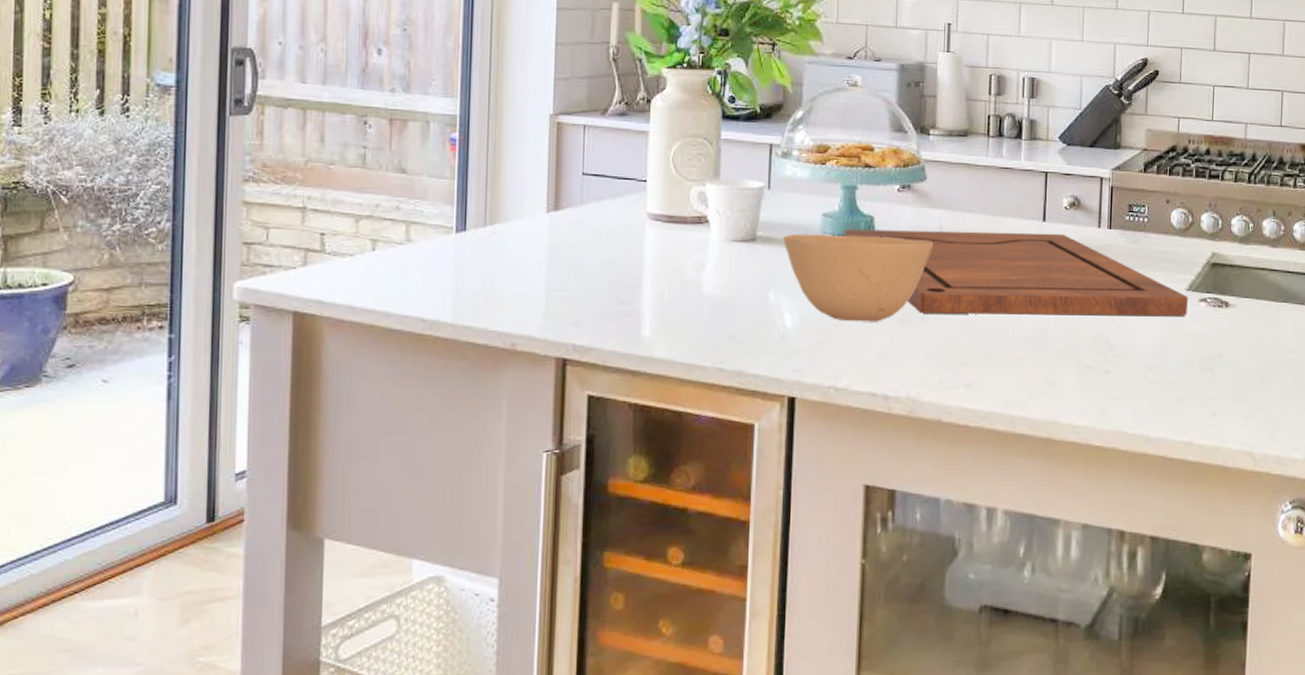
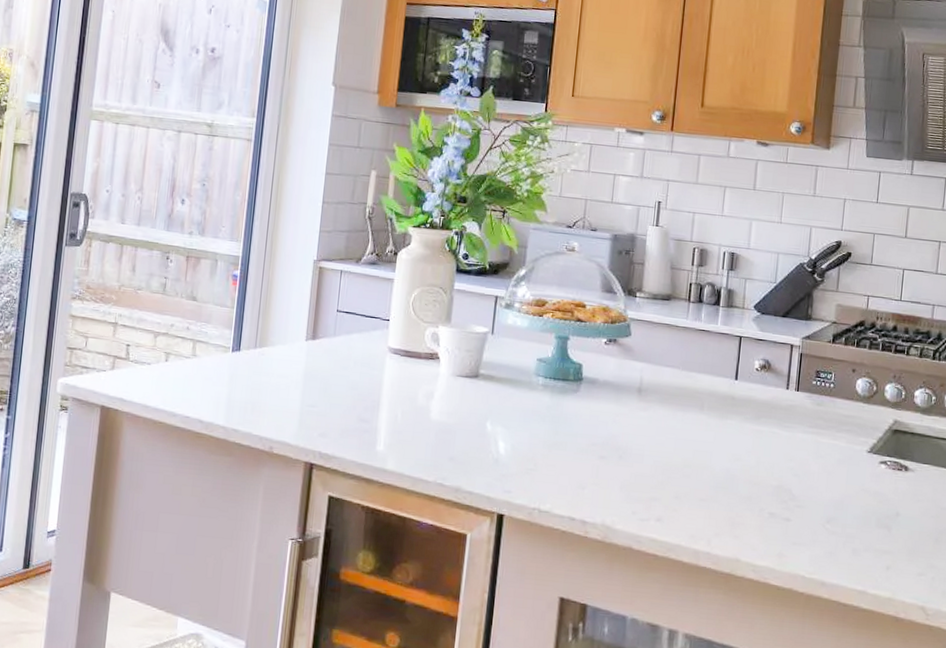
bowl: present [783,233,933,322] -> none [502,374,633,456]
cutting board: present [844,229,1189,316] -> none [555,373,870,476]

